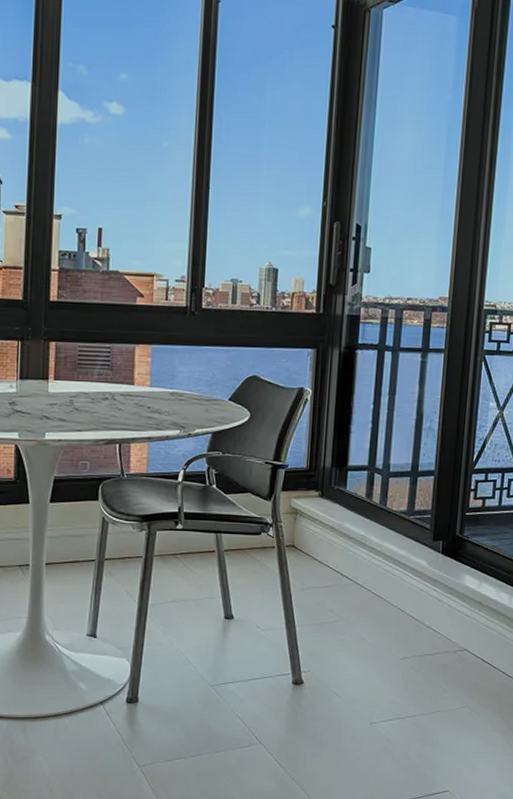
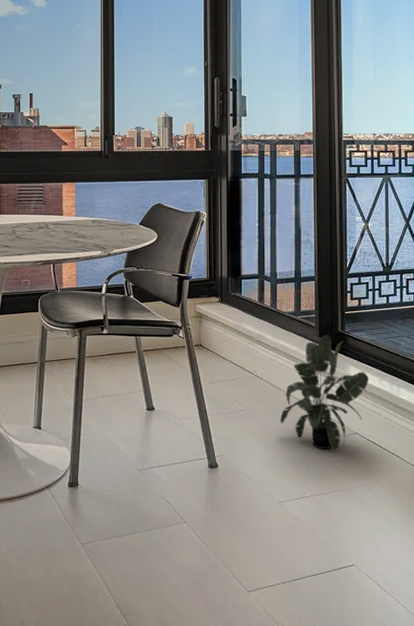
potted plant: none [379,539,486,667] -> present [280,335,370,450]

